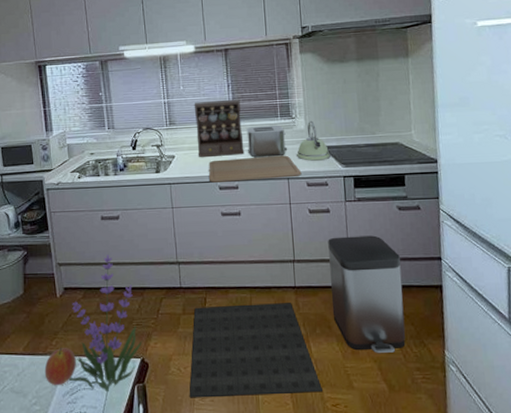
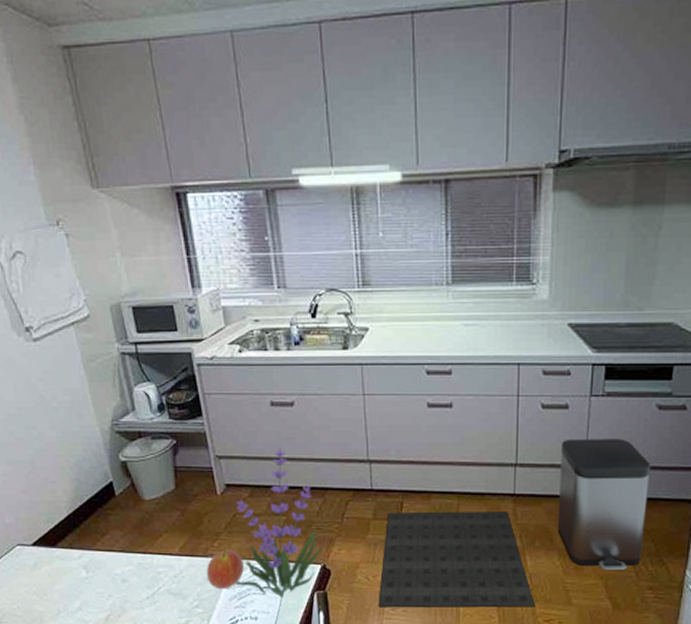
spice rack: present [194,99,244,157] -> none [397,253,463,331]
chopping board: present [209,155,302,183] -> none [414,333,538,365]
toaster: present [246,125,288,158] -> none [468,292,522,335]
kettle: present [297,120,331,161] -> none [533,288,579,342]

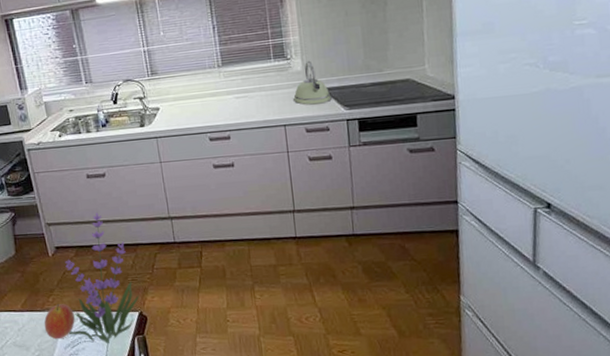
doormat: present [378,511,535,608] -> none [190,253,328,348]
kettle: none [533,288,579,342] -> present [293,60,332,105]
pedal bin: present [557,438,650,571] -> none [330,181,417,301]

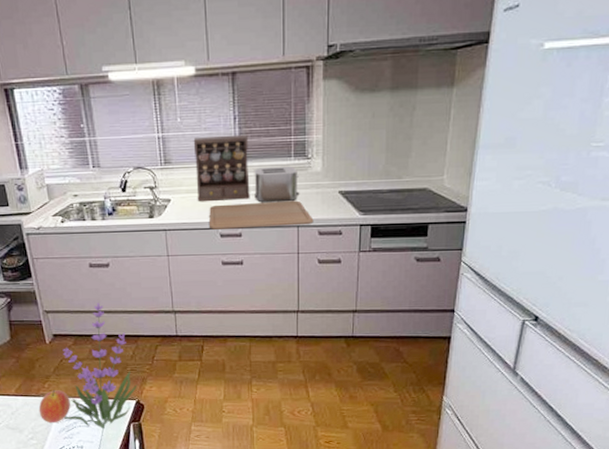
spice rack: none [176,41,235,108] -> present [193,134,250,201]
chopping board: none [196,100,300,134] -> present [209,200,314,229]
toaster: none [236,67,284,105] -> present [254,166,300,203]
kettle: present [293,60,332,105] -> none [310,161,348,208]

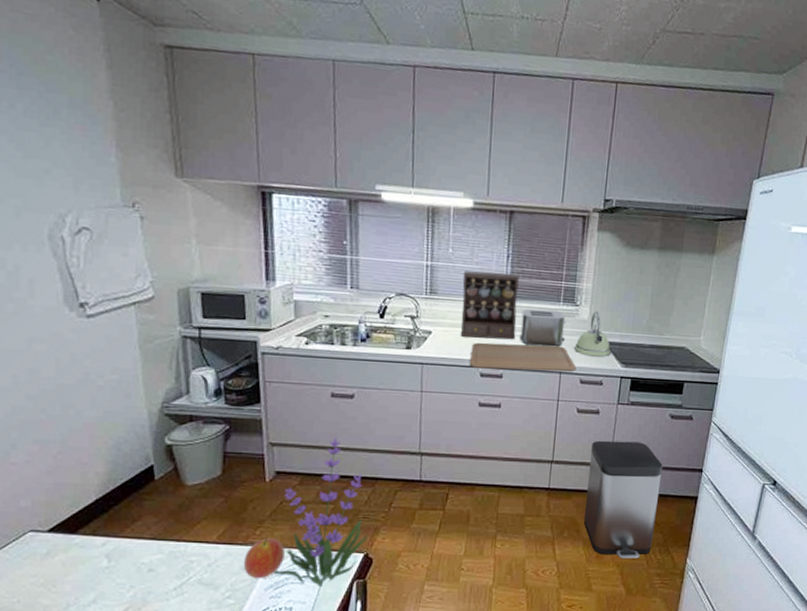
kettle: none [310,161,348,208] -> present [574,311,611,357]
pedal bin: none [334,287,411,399] -> present [583,440,663,560]

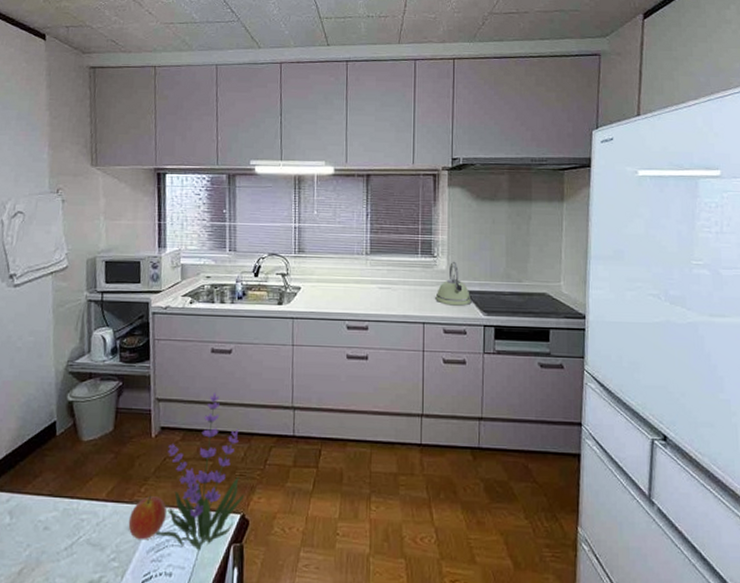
spice rack: present [460,271,519,340] -> none [327,229,379,292]
chopping board: present [470,342,577,372] -> none [337,295,439,322]
toaster: present [519,309,566,347] -> none [382,262,426,298]
pedal bin: present [583,440,663,560] -> none [459,392,538,527]

